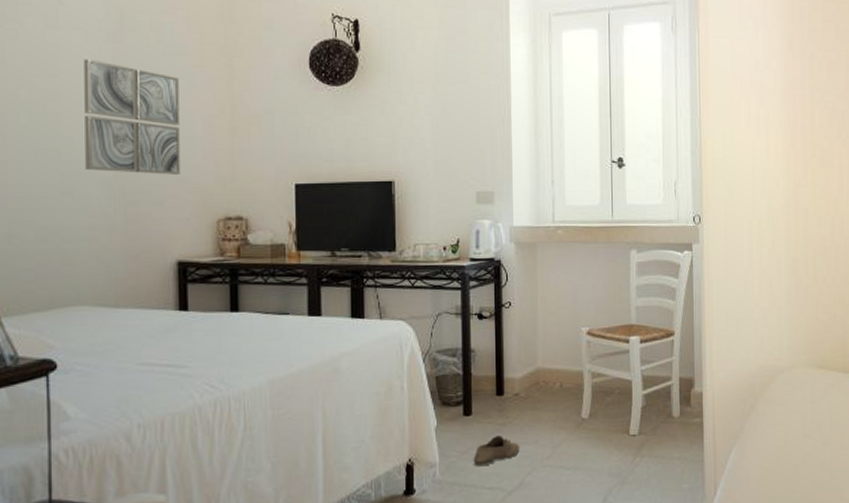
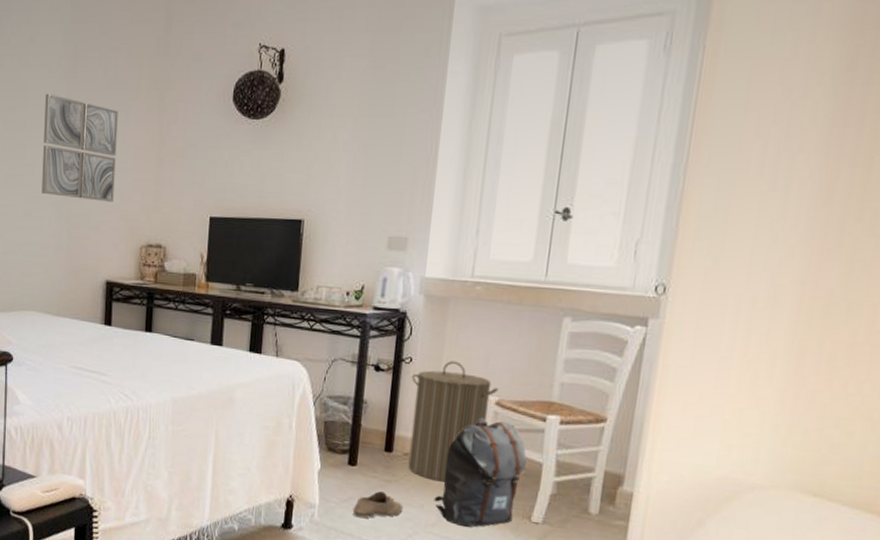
laundry hamper: none [512,300,588,415] -> present [408,361,499,482]
backpack: none [546,348,619,453] -> present [434,418,527,527]

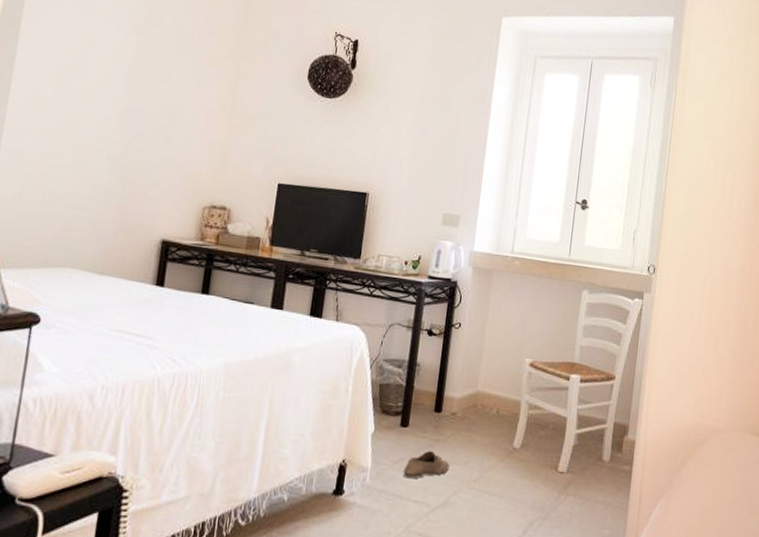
wall art: present [42,93,118,202] -> none [96,46,190,161]
laundry hamper: present [408,361,499,482] -> none [454,326,533,439]
backpack: present [434,418,527,527] -> none [477,378,555,481]

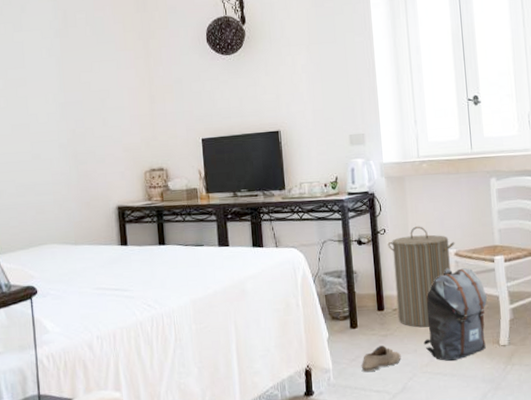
laundry hamper: none [454,326,533,439] -> present [387,226,455,328]
backpack: none [477,378,555,481] -> present [423,268,487,361]

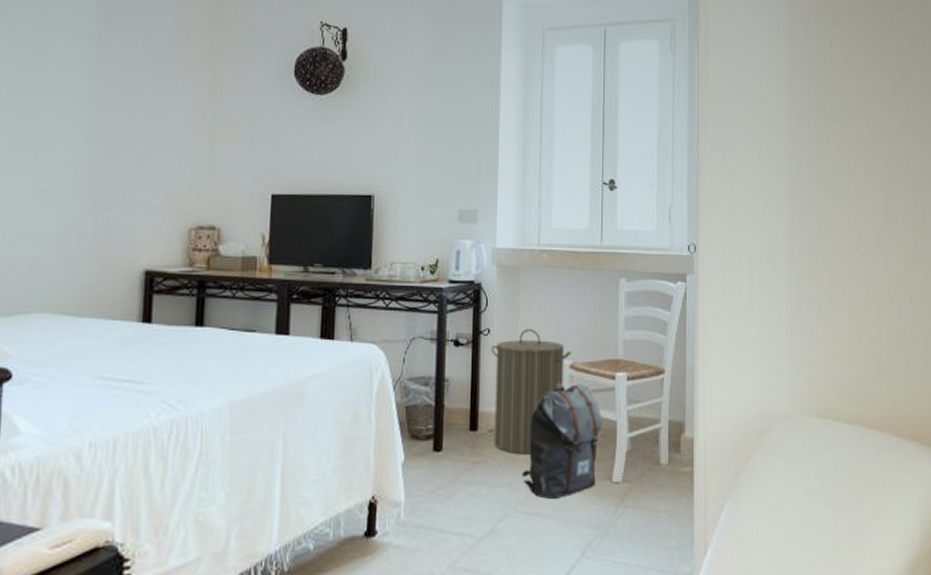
shoe: present [361,345,401,372] -> none [441,475,492,508]

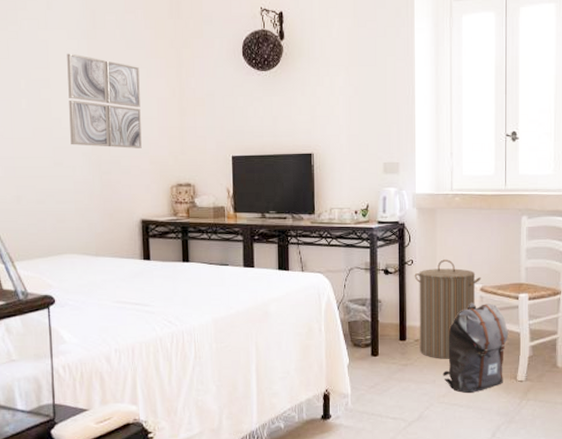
wall art: none [60,59,162,180] -> present [67,53,142,149]

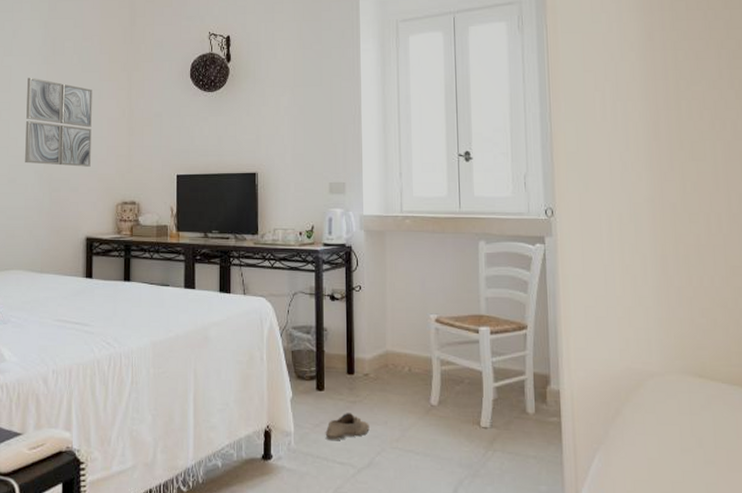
shoe: none [379,375,419,399] -> present [325,413,370,440]
laundry hamper: present [414,259,482,359] -> none [362,286,436,398]
backpack: present [442,303,508,393] -> none [395,335,468,438]

